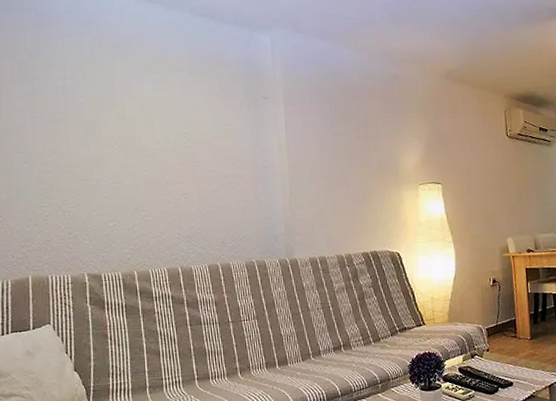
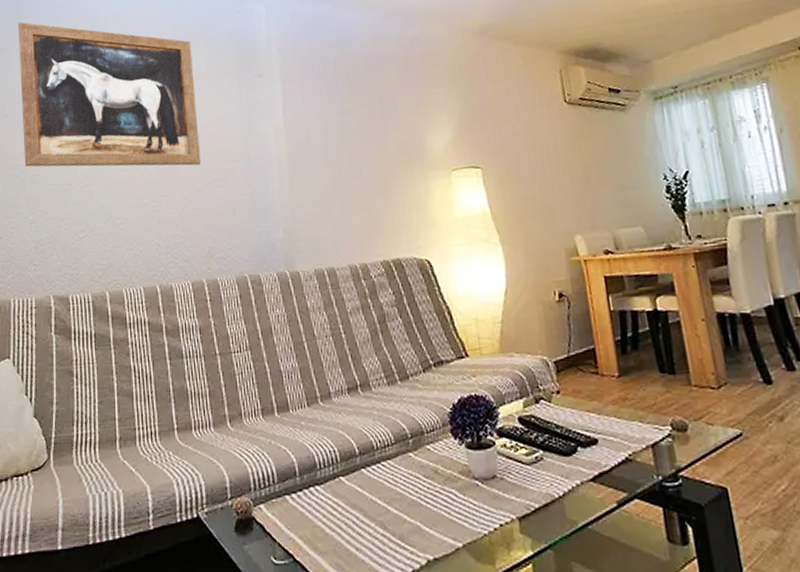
wall art: none [42,32,216,170] -> present [17,22,202,167]

